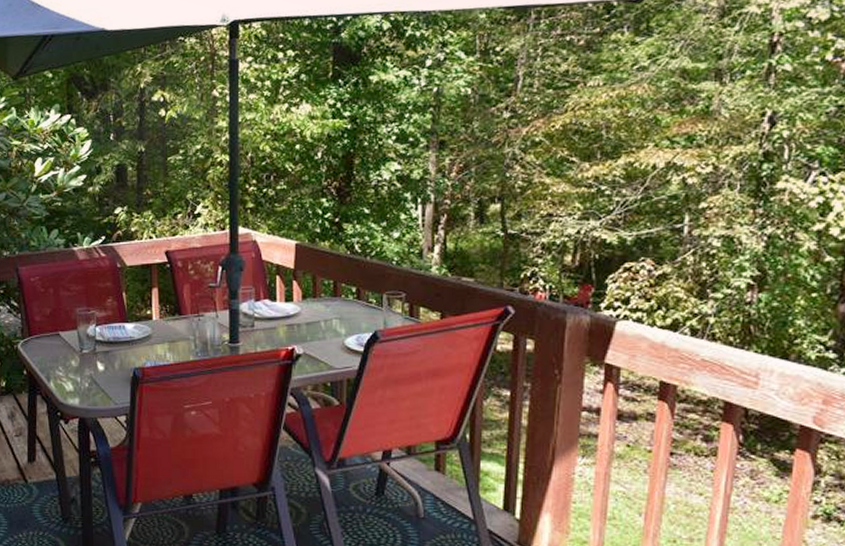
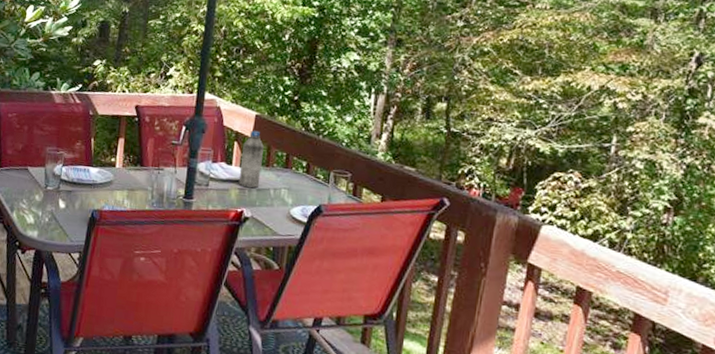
water bottle: none [285,260,309,323] -> present [238,130,264,189]

